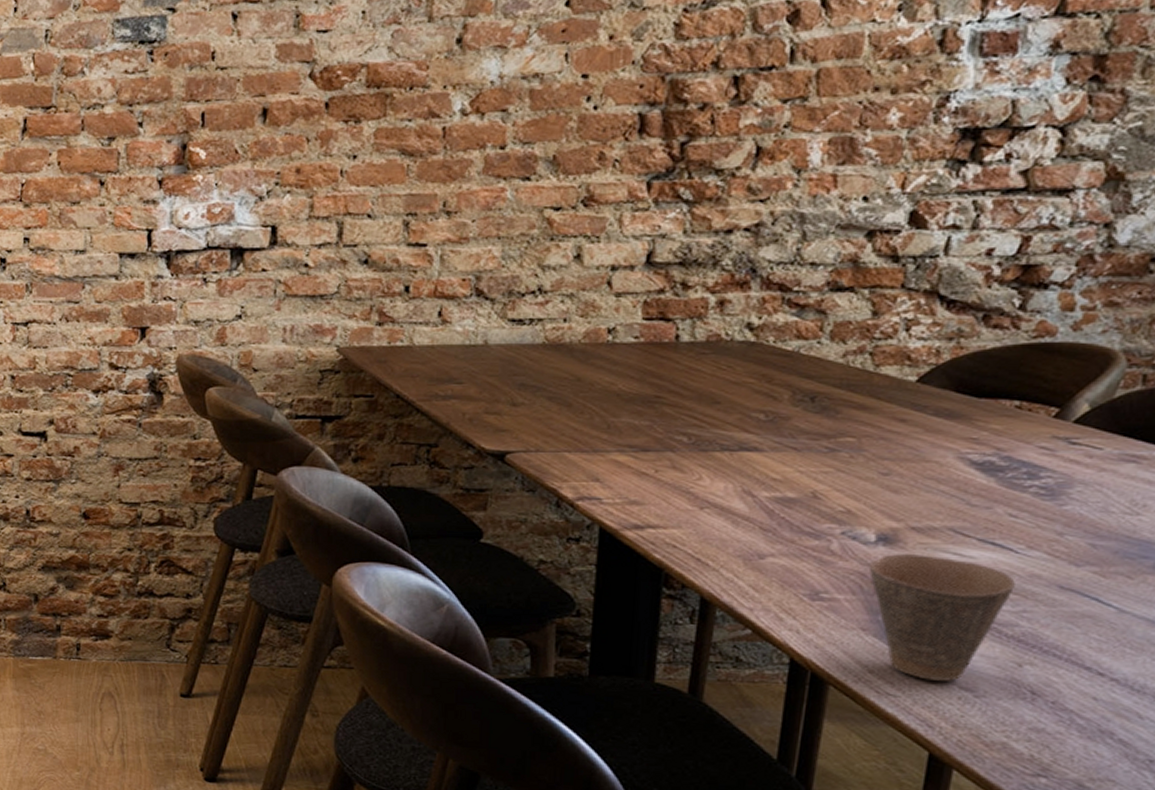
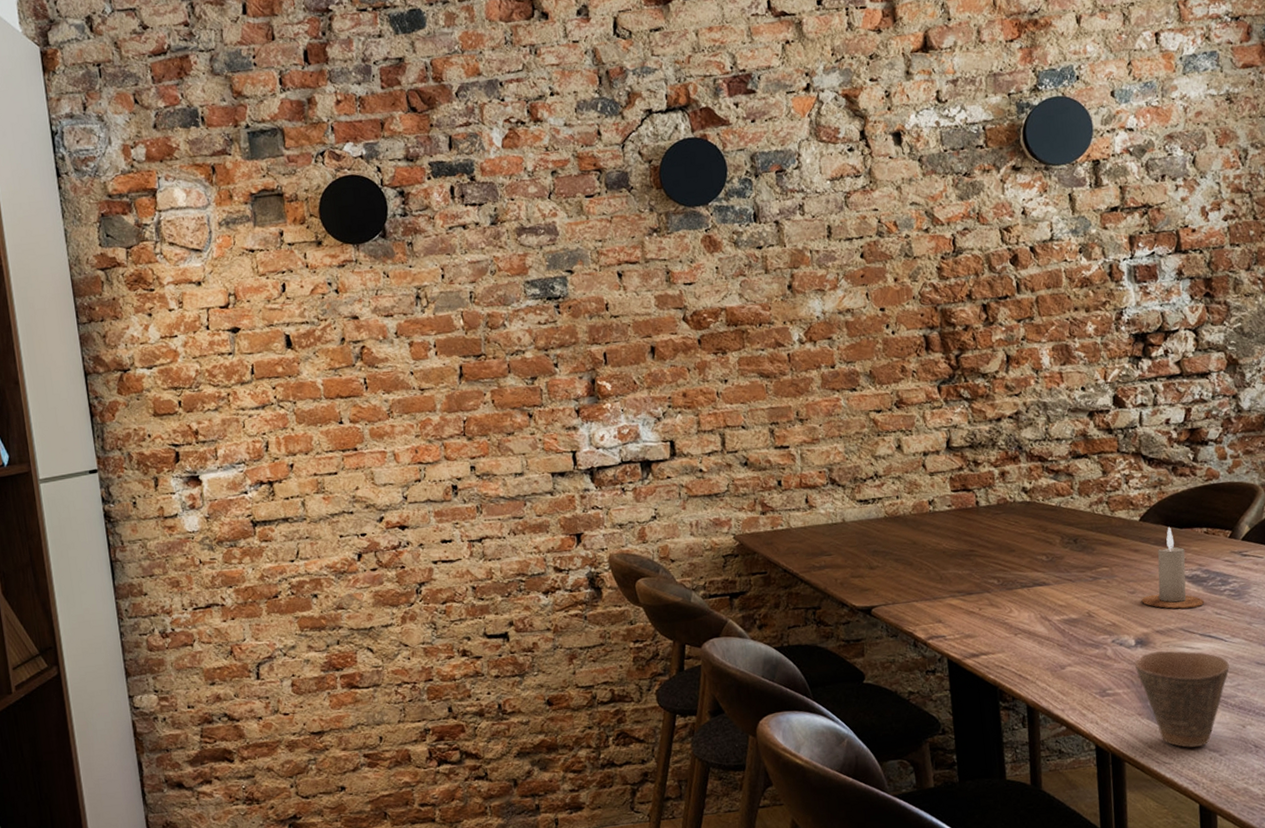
candle: none [897,395,995,503] -> present [1141,527,1205,609]

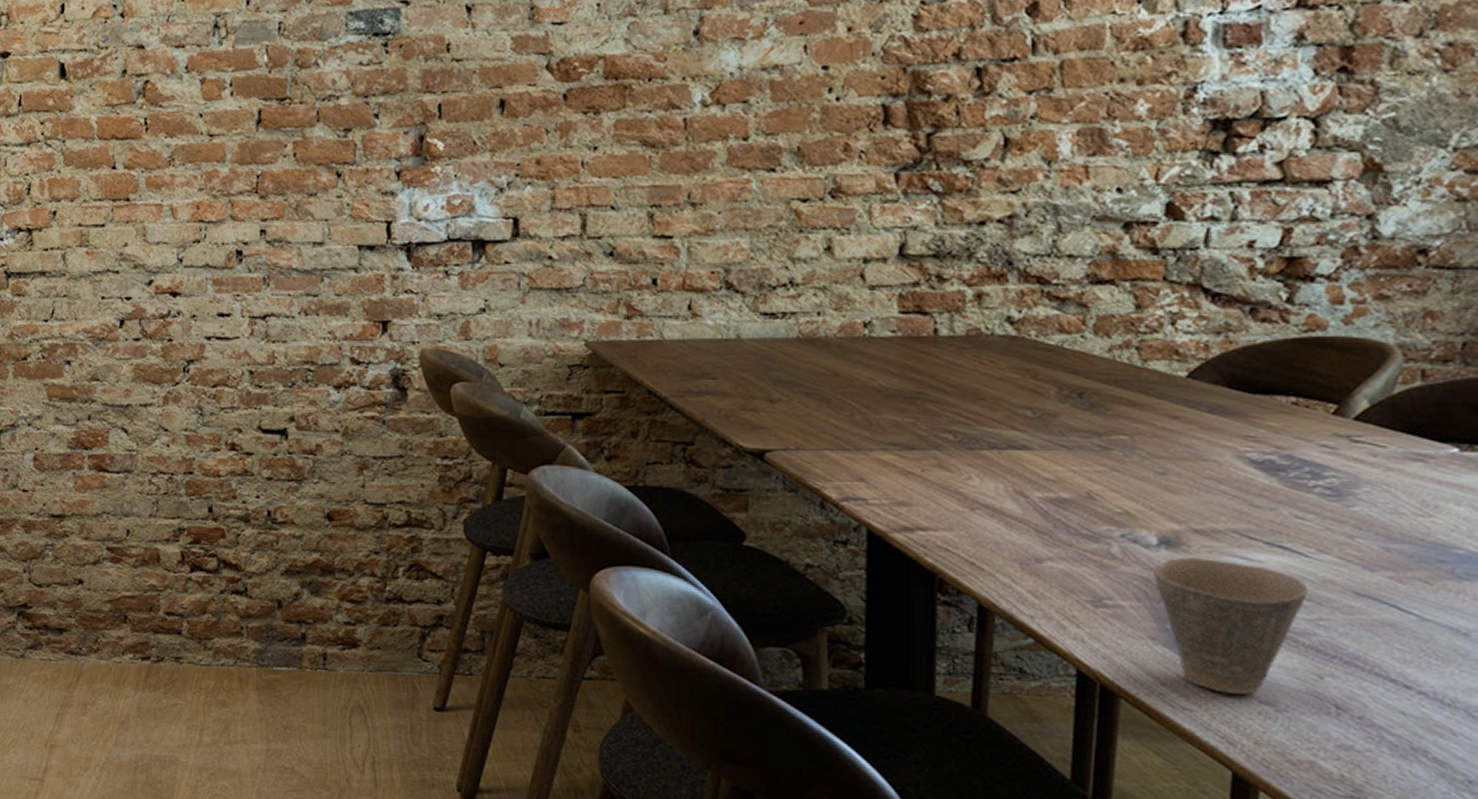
candle: present [1141,527,1205,609] -> none [1175,391,1279,504]

